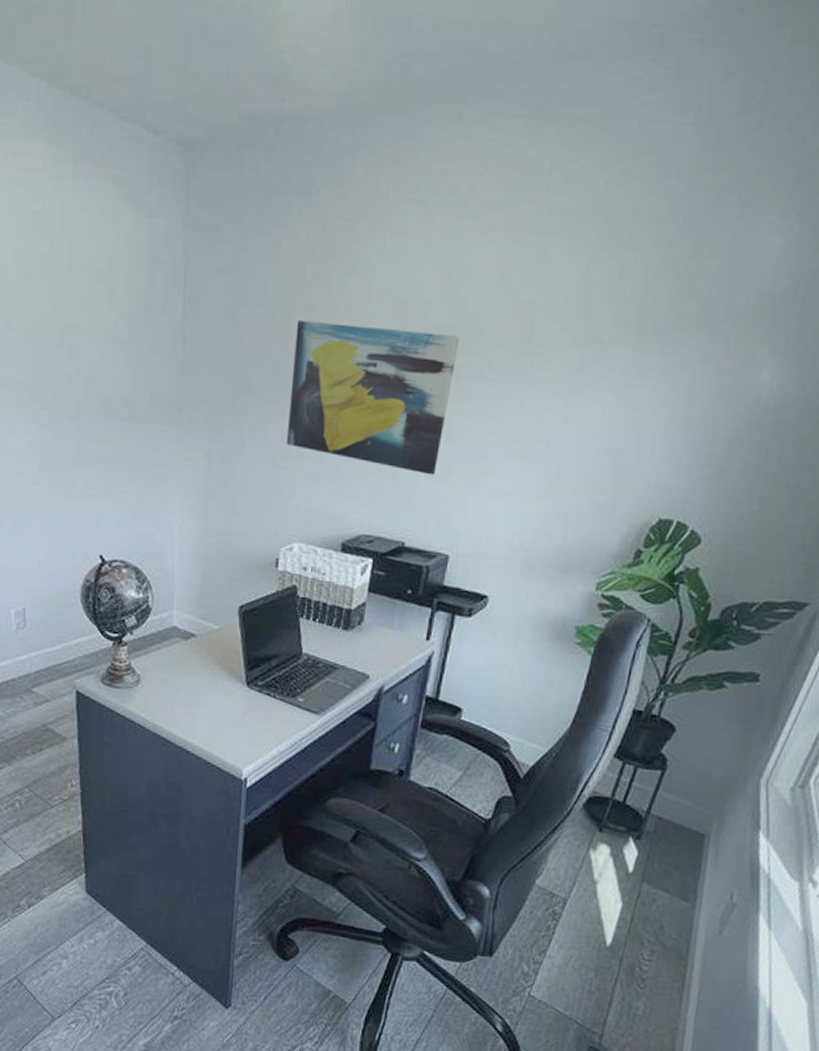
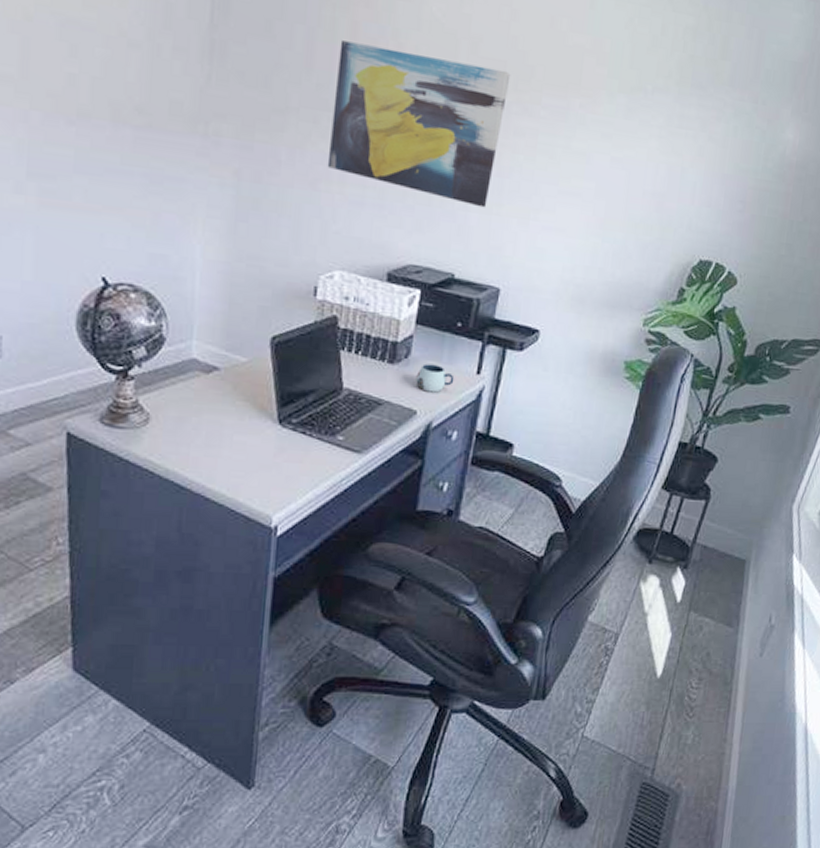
mug: none [368,630,405,658] -> present [416,364,455,393]

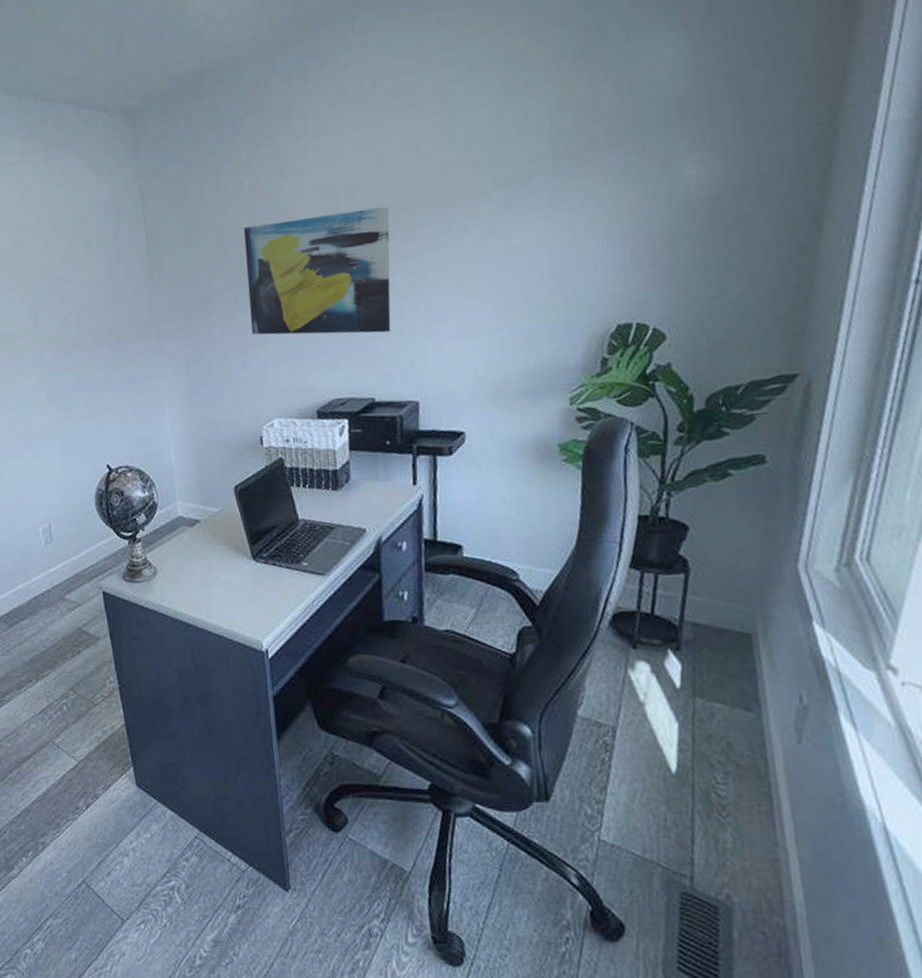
mug: present [416,364,455,393] -> none [359,483,394,510]

